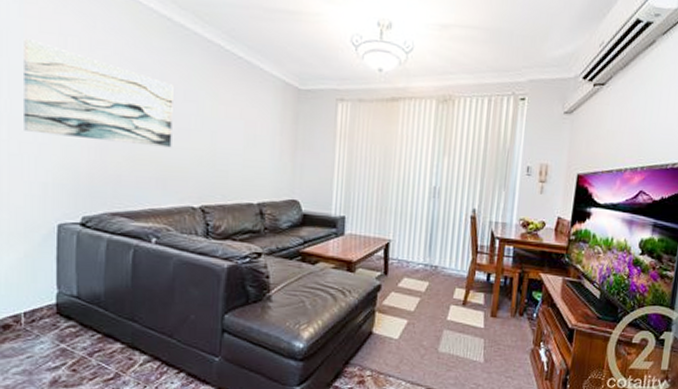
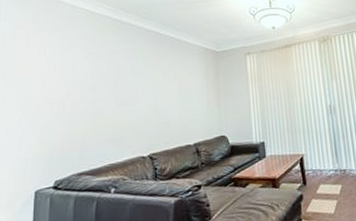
wall art: present [22,39,174,148] -> none [11,52,124,120]

